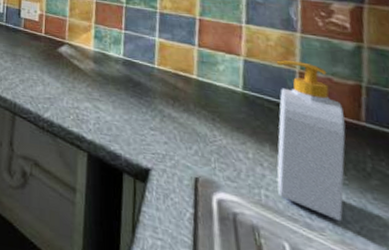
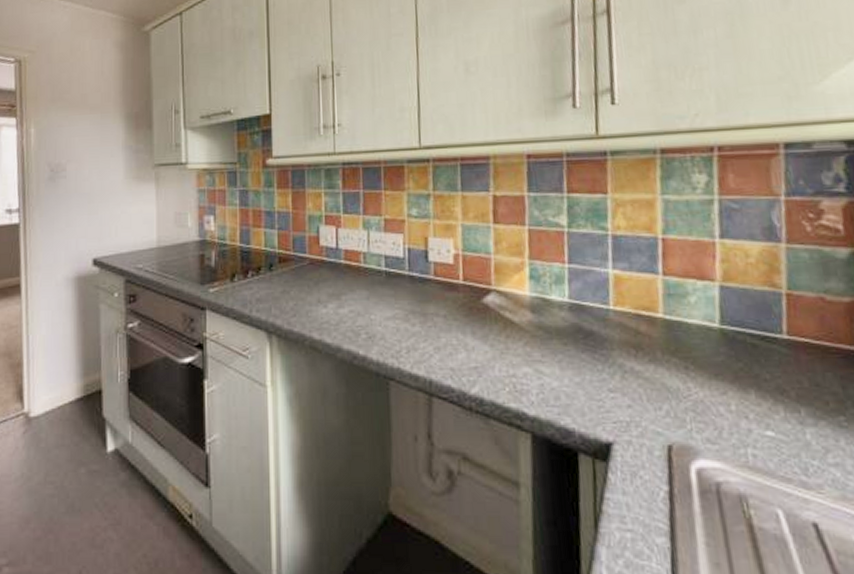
soap bottle: present [276,60,346,222] -> none [758,280,843,474]

